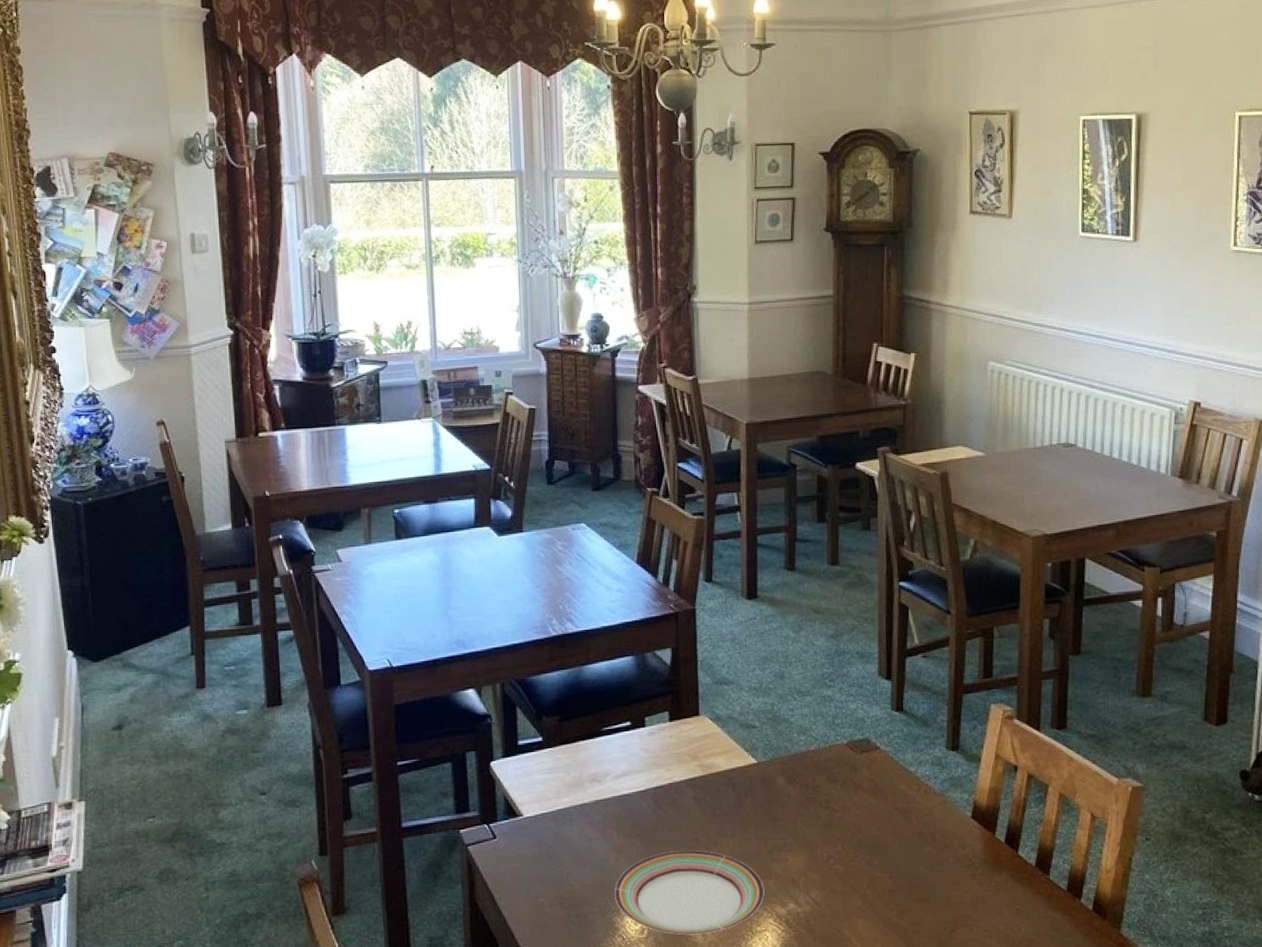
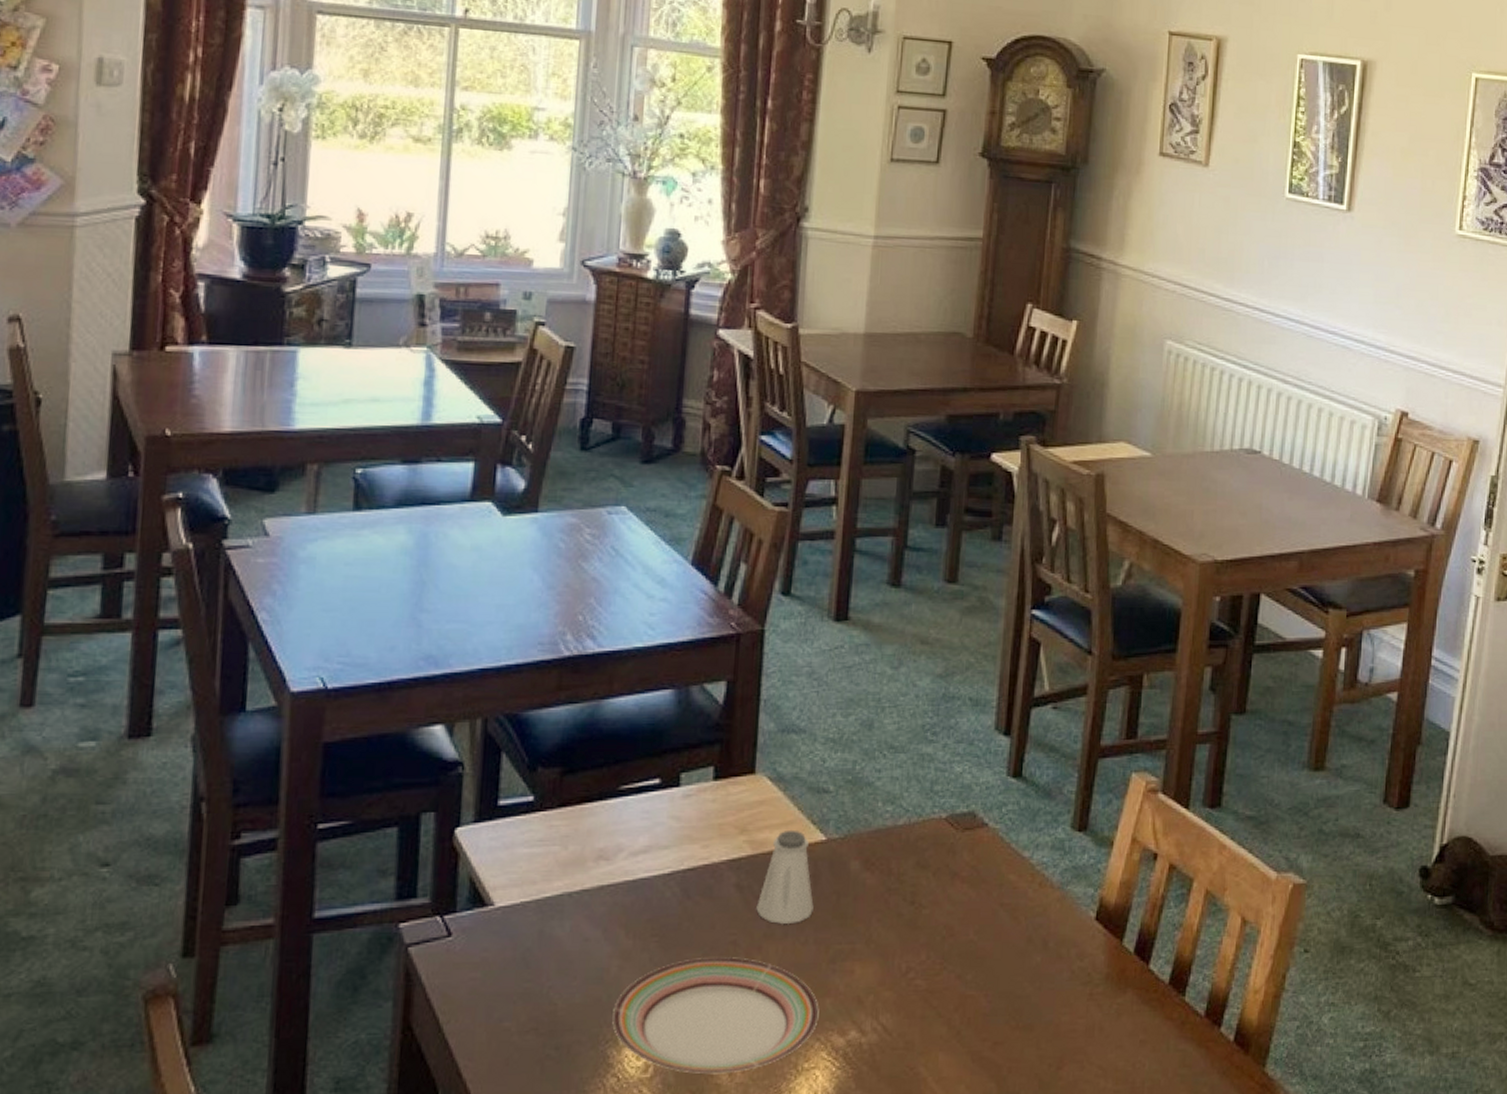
saltshaker: none [710,756,753,825] -> present [756,829,814,924]

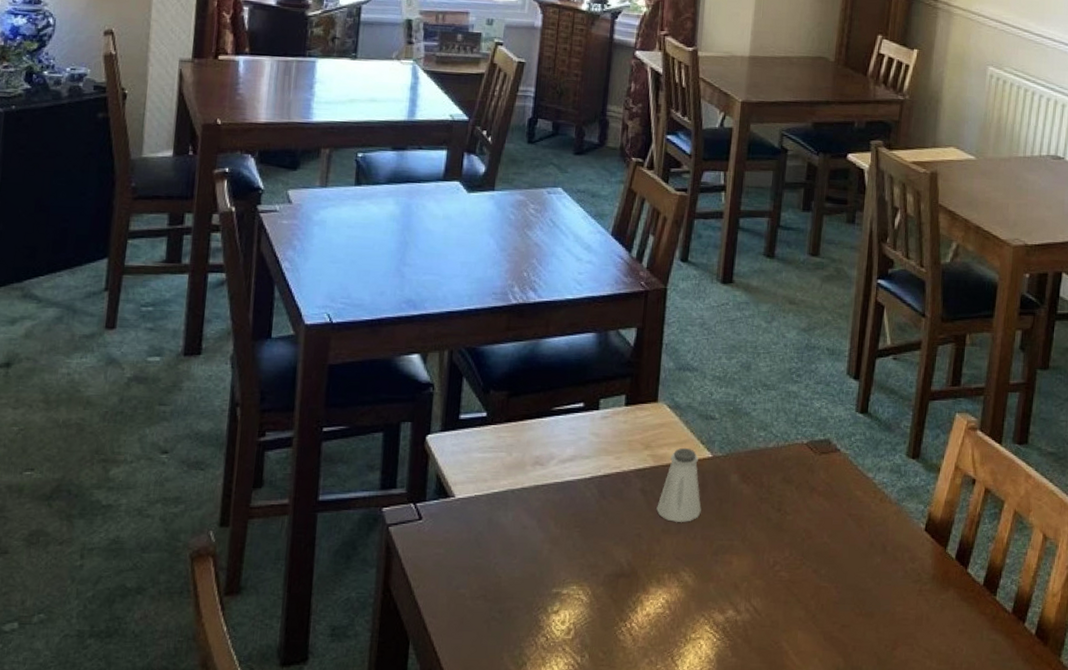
plate: present [612,956,819,1074] -> none [543,546,704,639]

